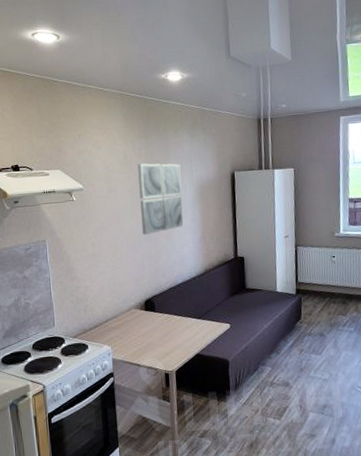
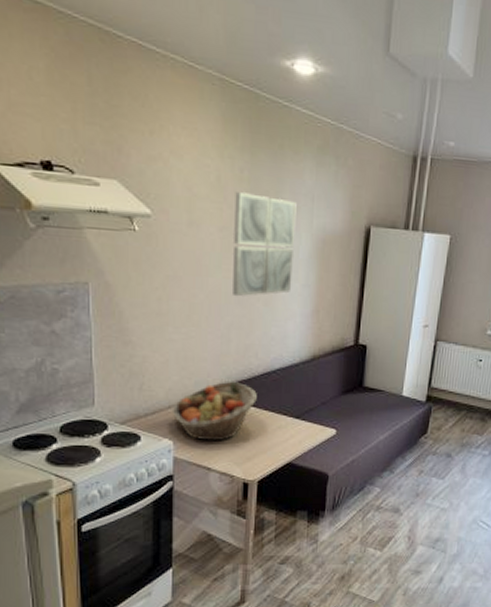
fruit basket: none [109,296,168,344] -> present [173,381,257,442]

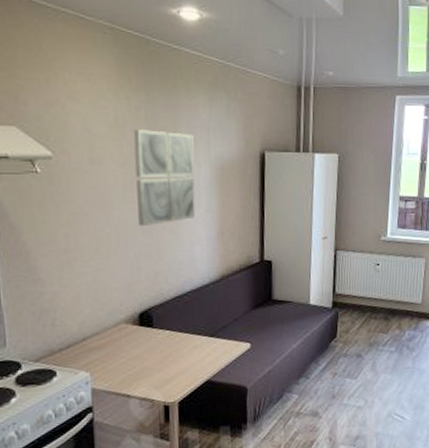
fruit basket: present [173,381,257,442] -> none [87,307,171,369]

